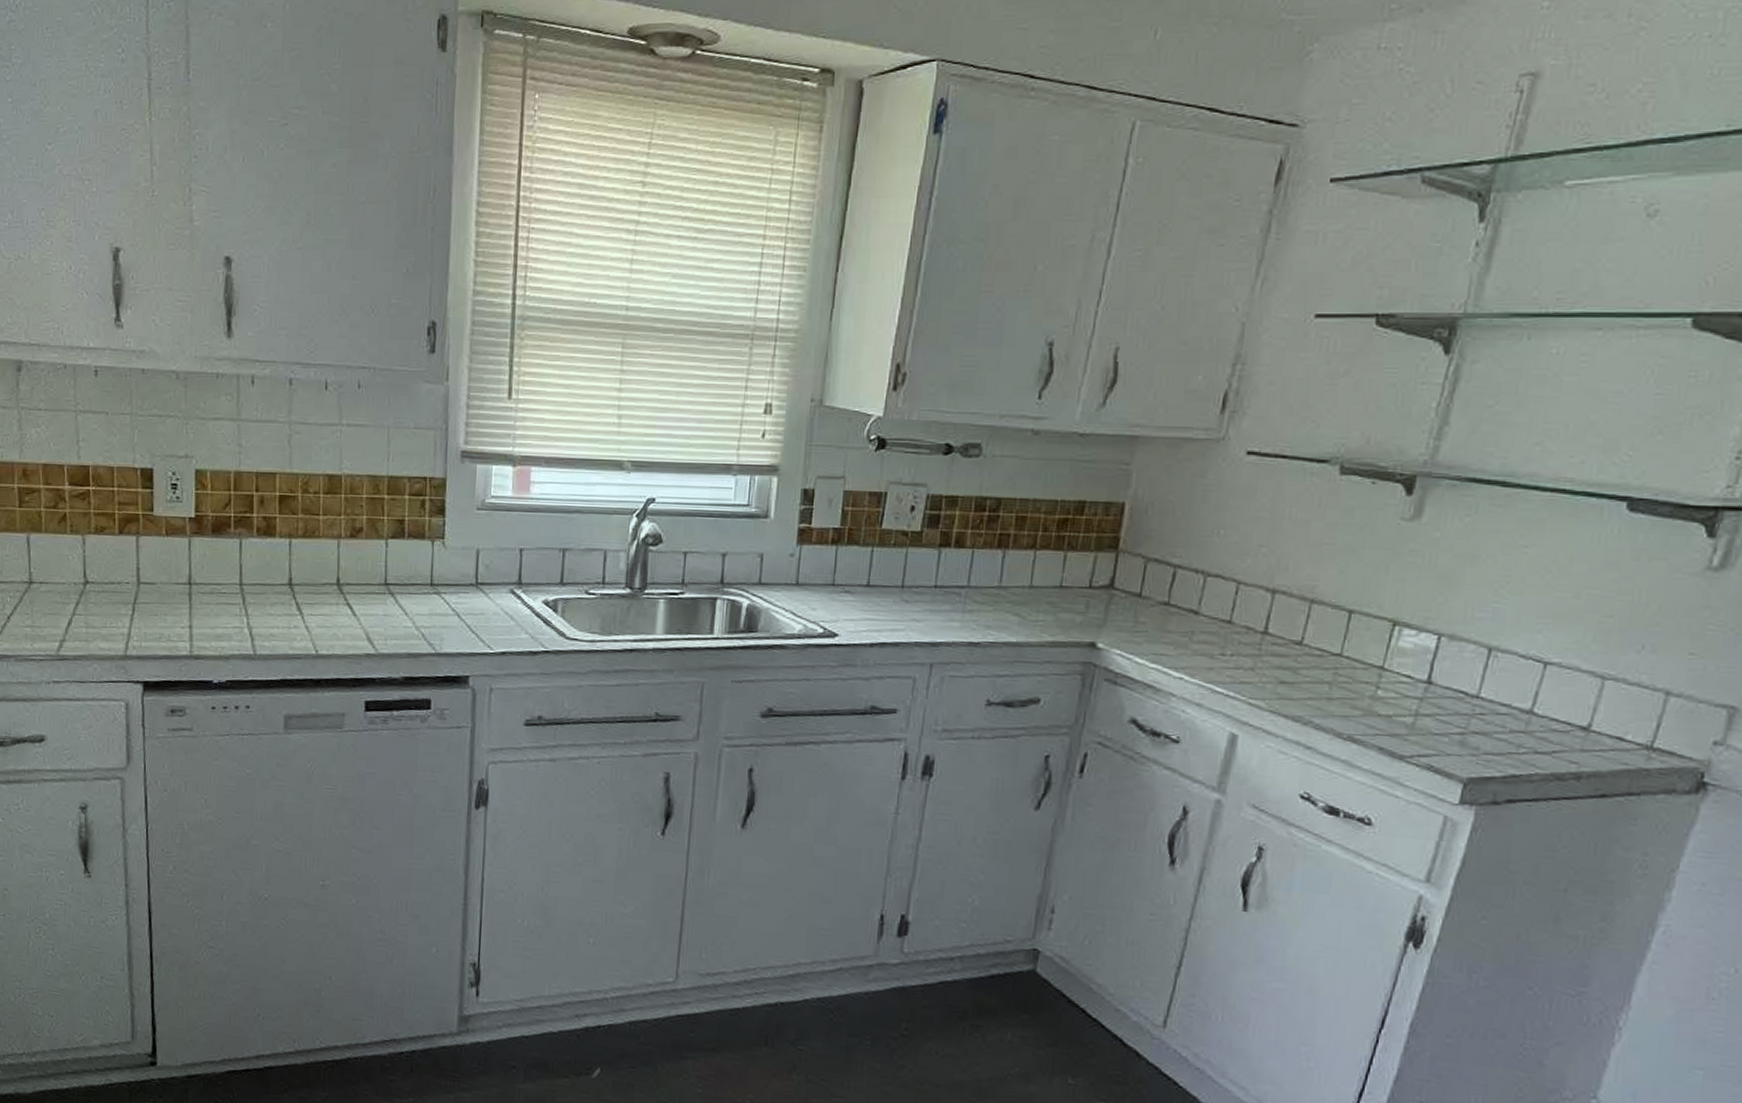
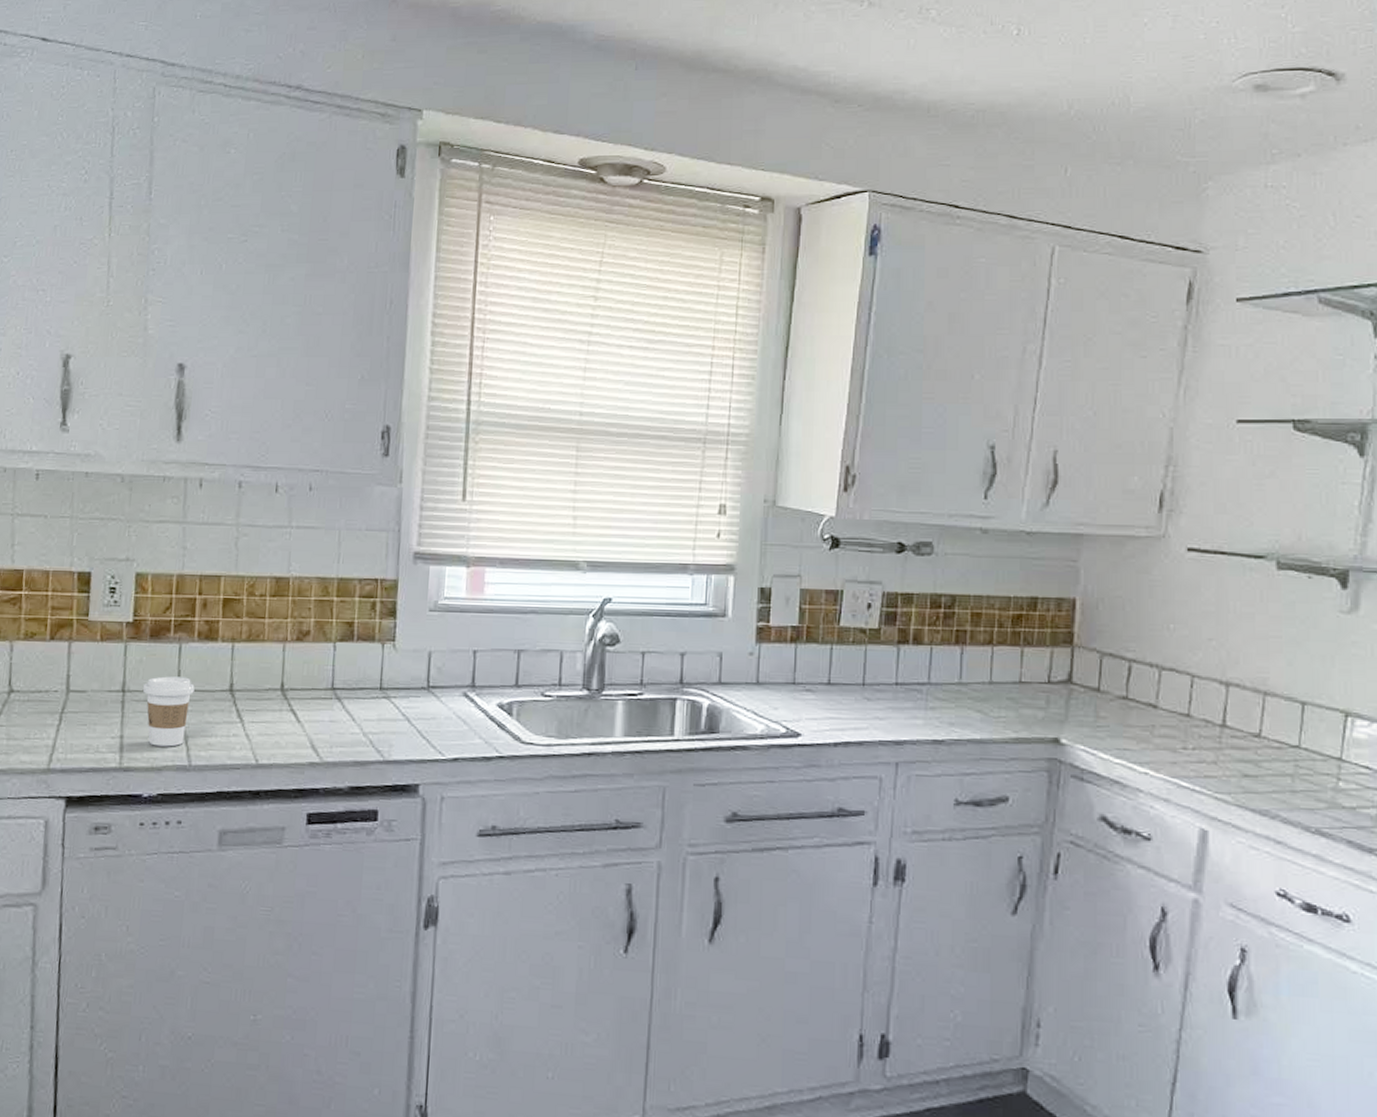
coffee cup: none [208,570,256,637] -> present [143,676,195,747]

